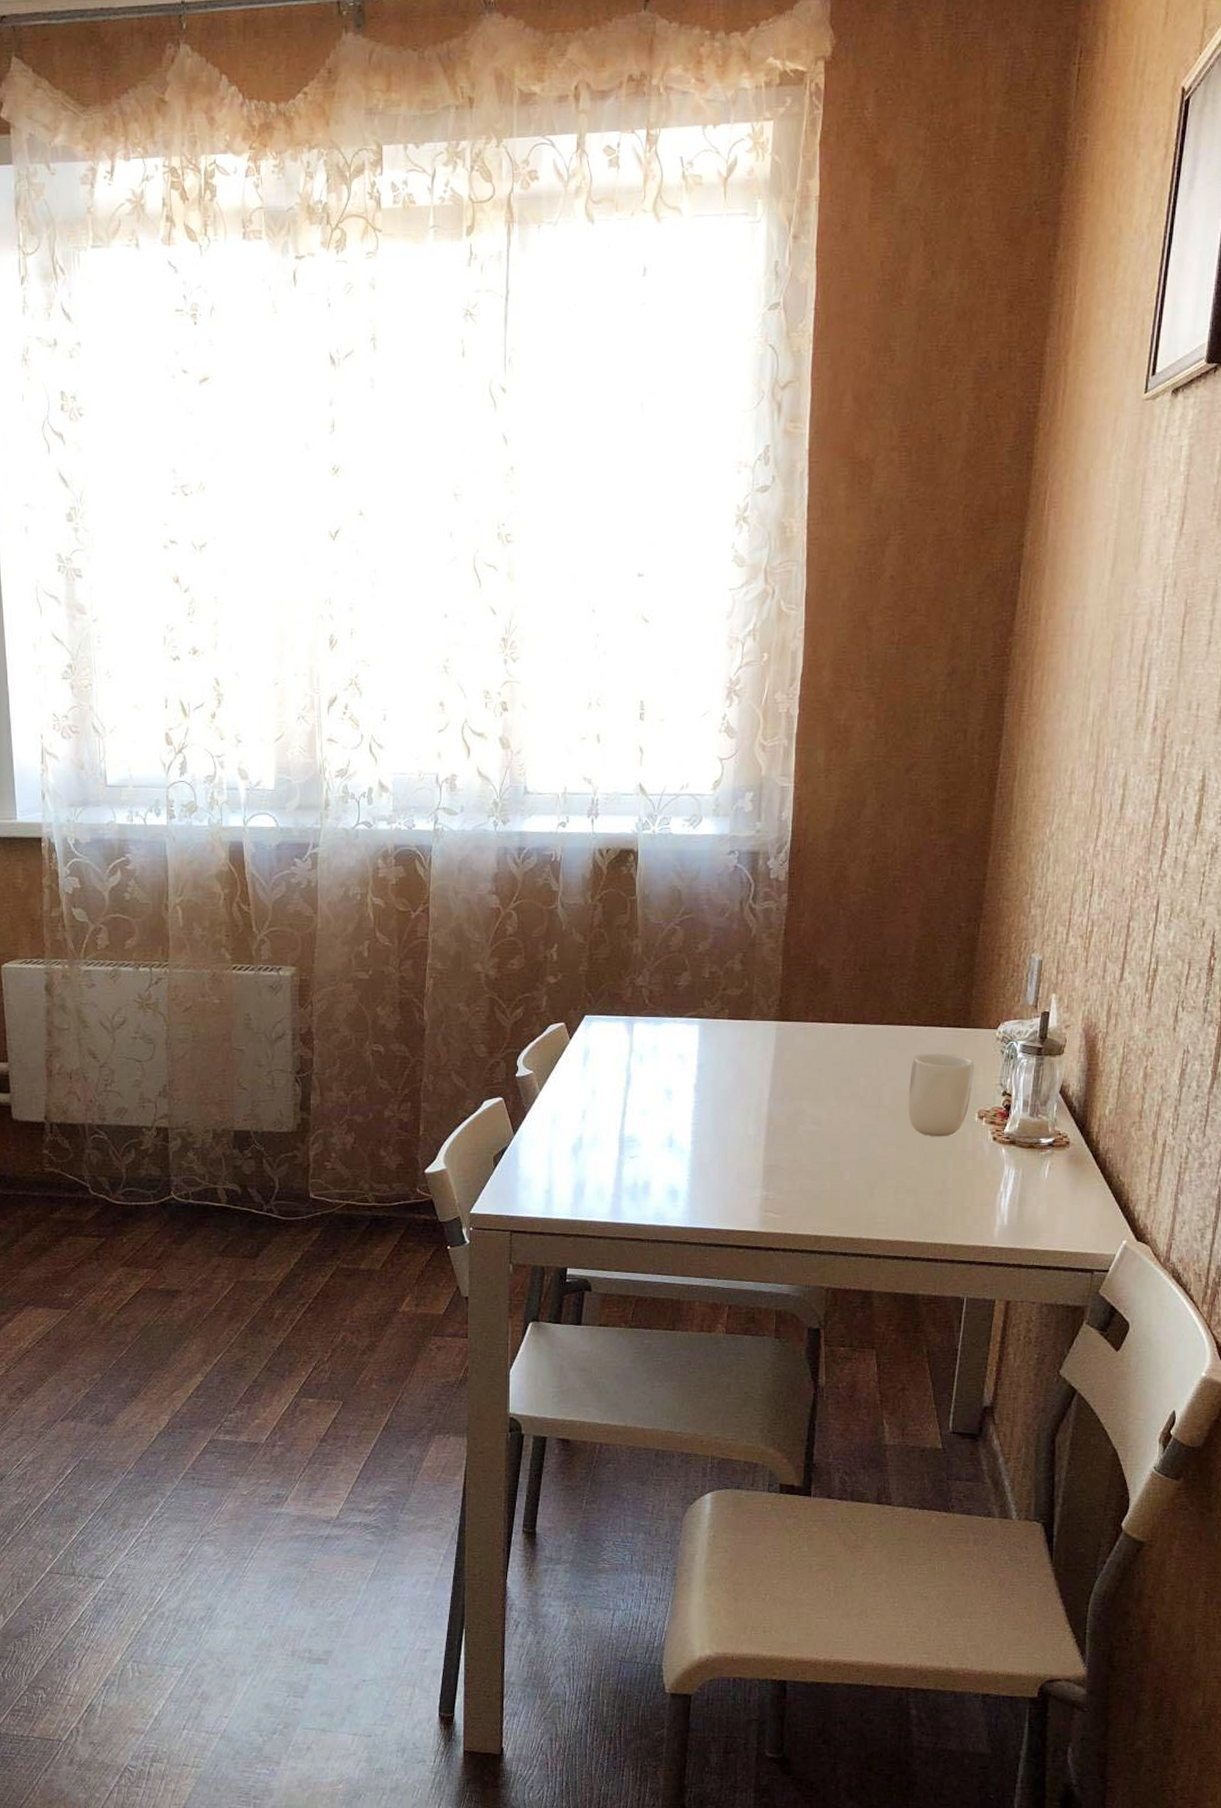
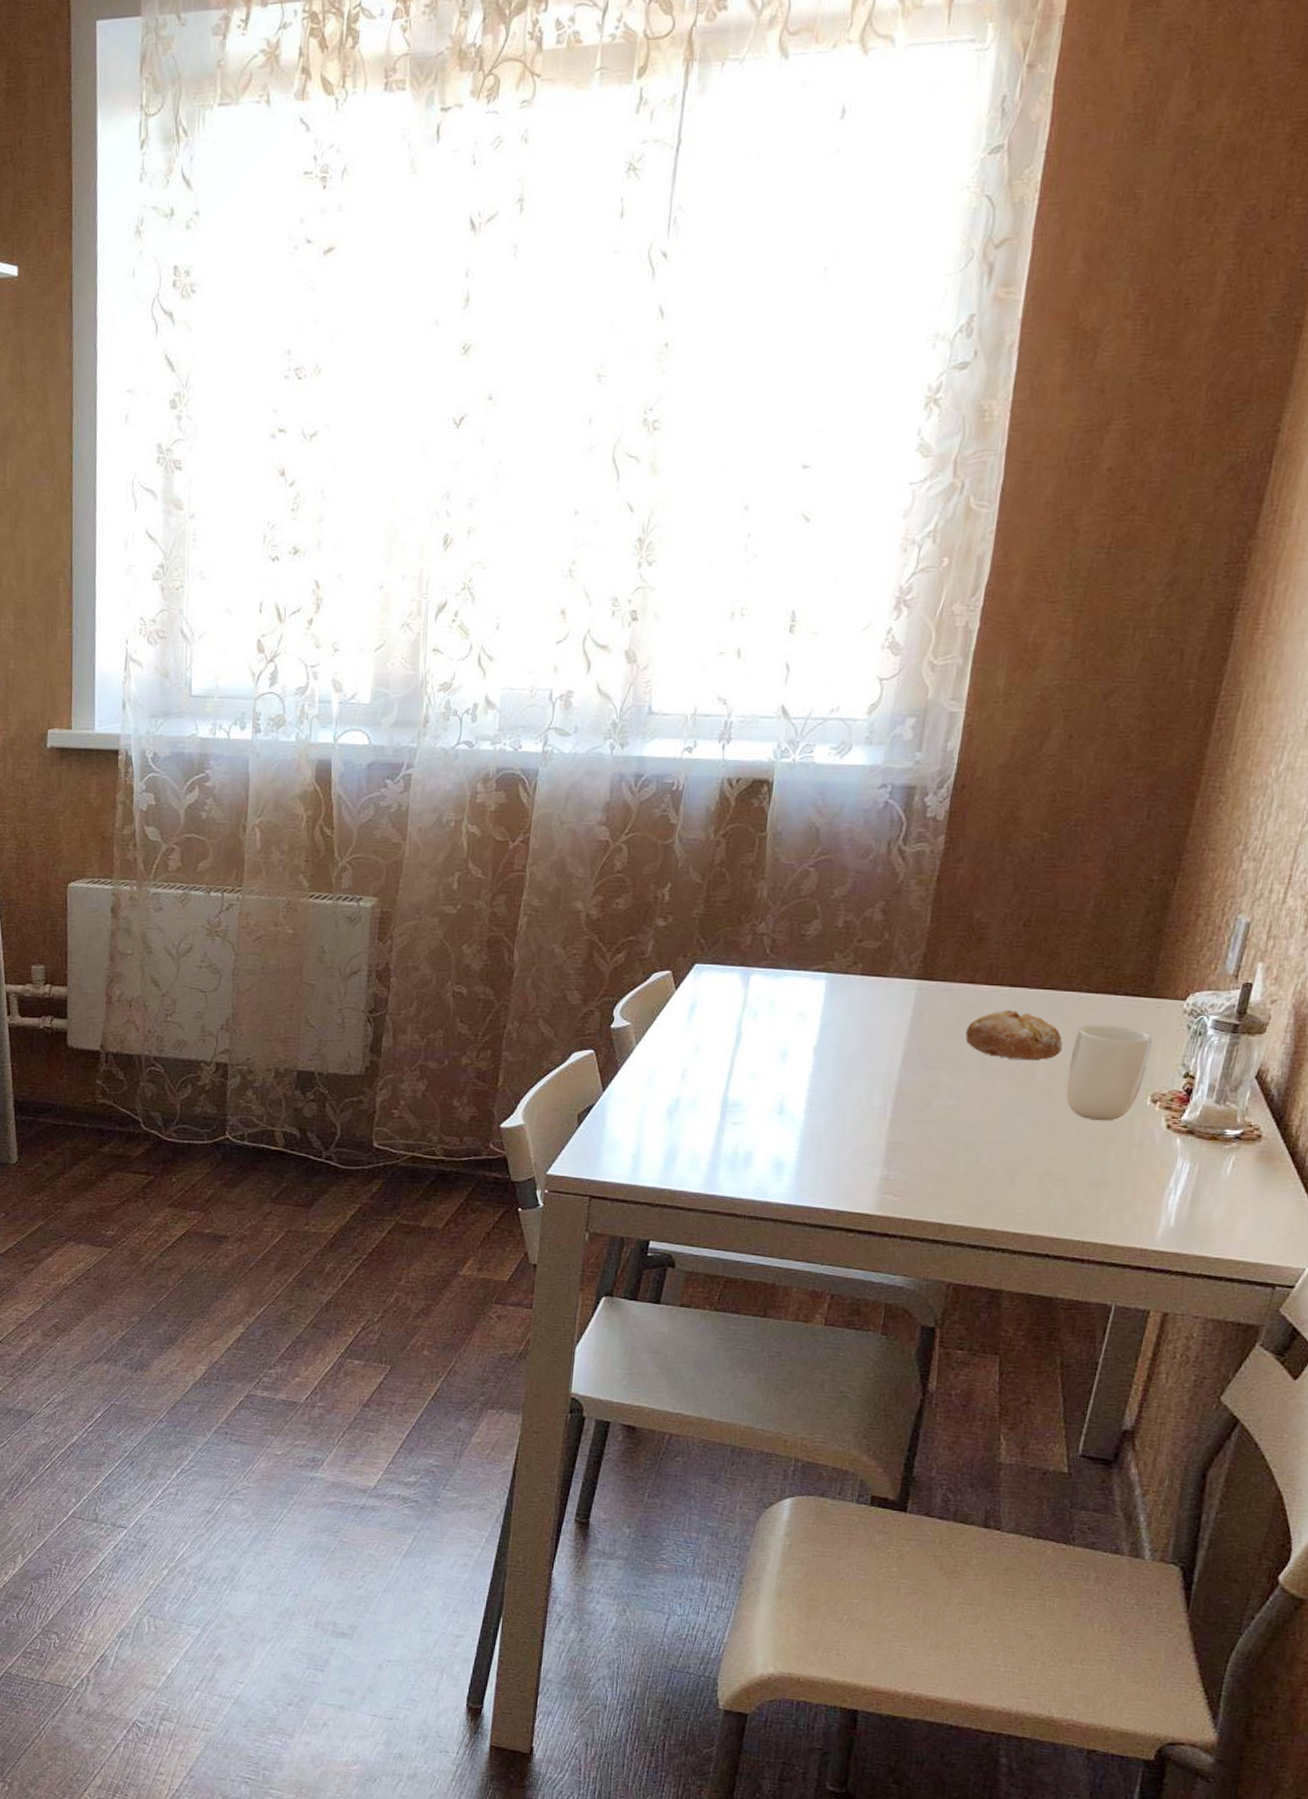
bread: none [821,1044,901,1088] -> present [965,1010,1063,1061]

